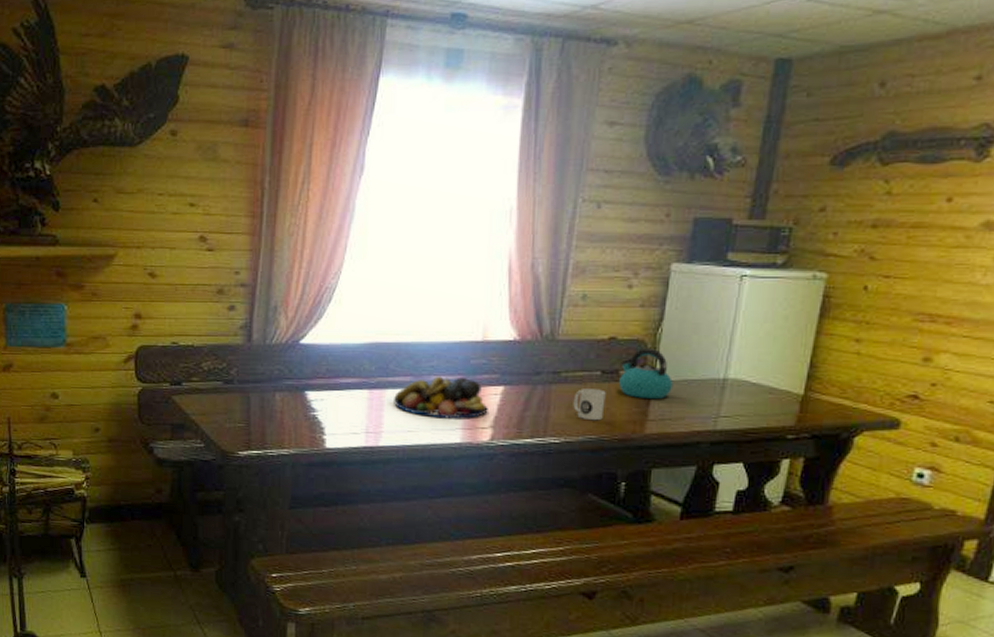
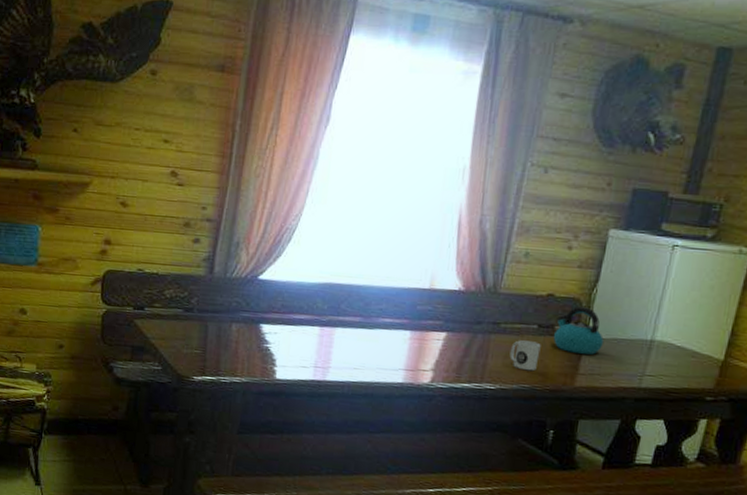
fruit bowl: present [394,376,488,419] -> none [343,318,431,360]

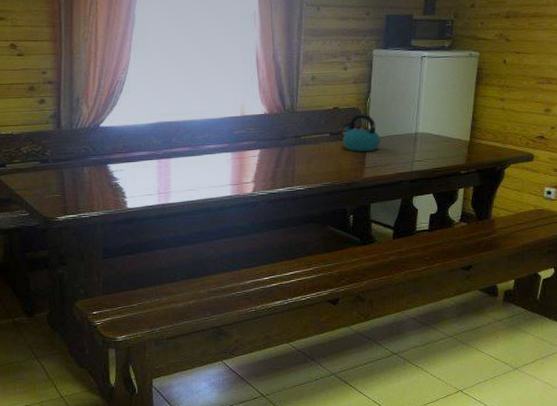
mug: present [509,340,541,371] -> none [311,147,334,171]

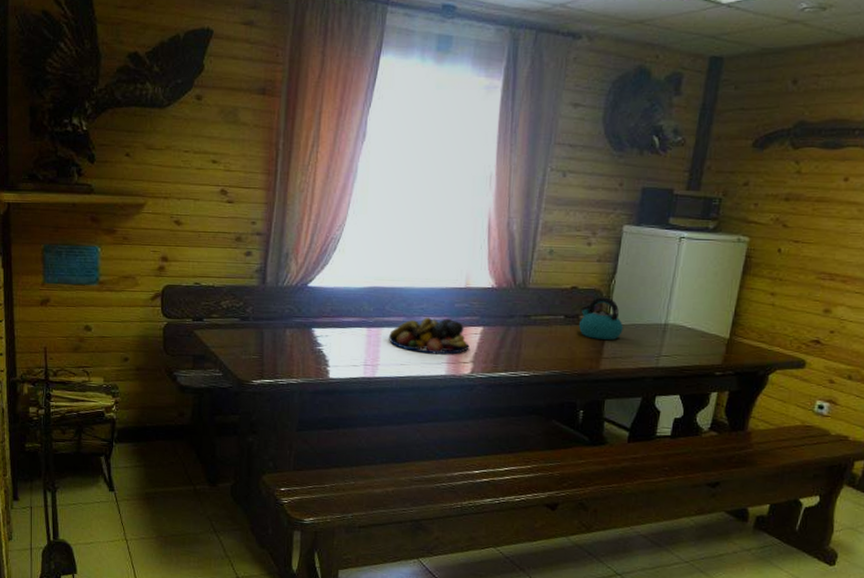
fruit bowl: none [178,144,250,178] -> present [389,317,470,354]

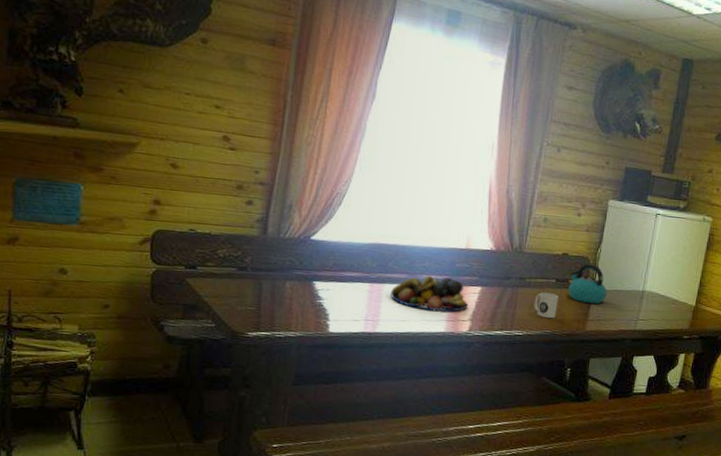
mug: none [540,330,568,358] -> present [534,292,559,319]

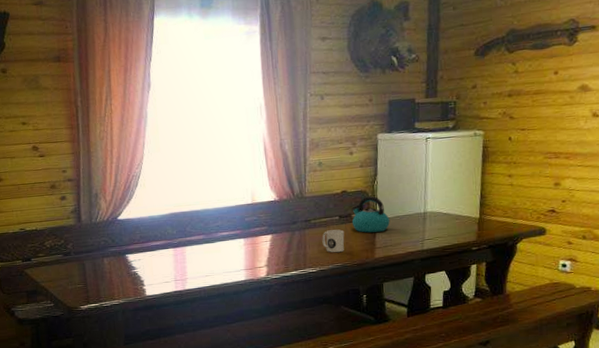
fruit bowl: present [391,275,468,312] -> none [193,231,262,264]

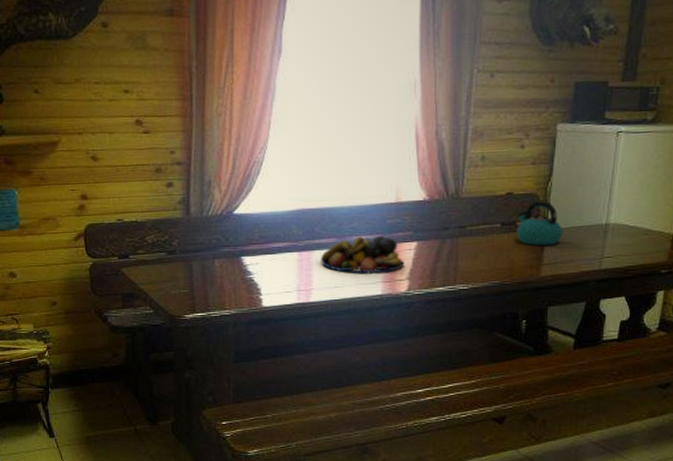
fruit bowl: none [193,231,262,264] -> present [321,235,404,274]
mug: present [322,229,345,253] -> none [478,239,506,268]

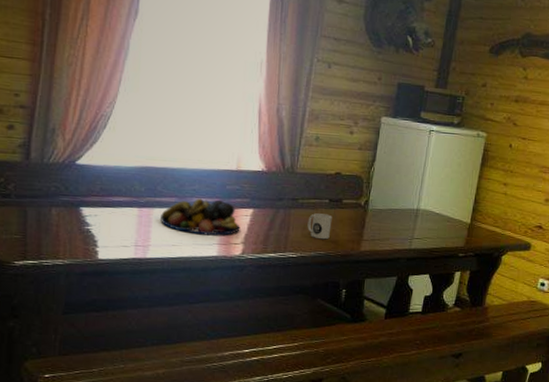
mug: none [478,239,506,268] -> present [307,213,332,240]
kettle: present [517,201,562,246] -> none [342,183,381,224]

